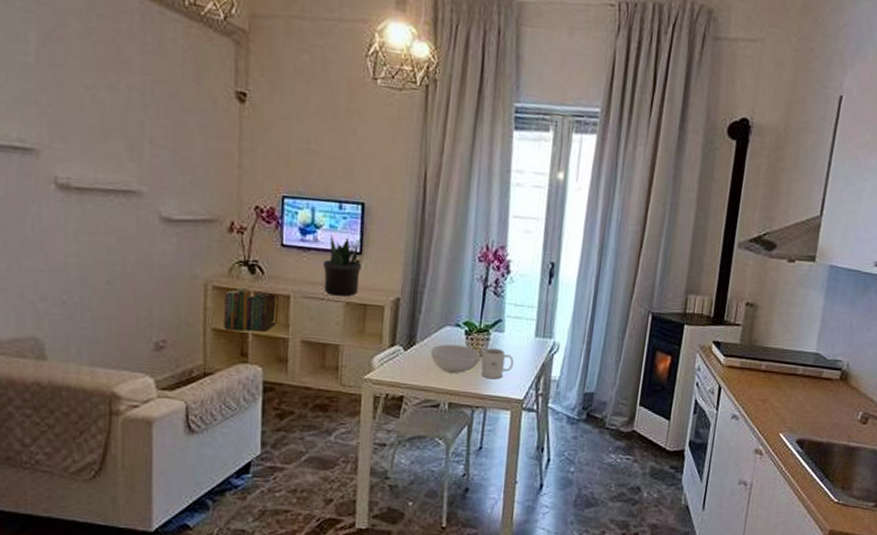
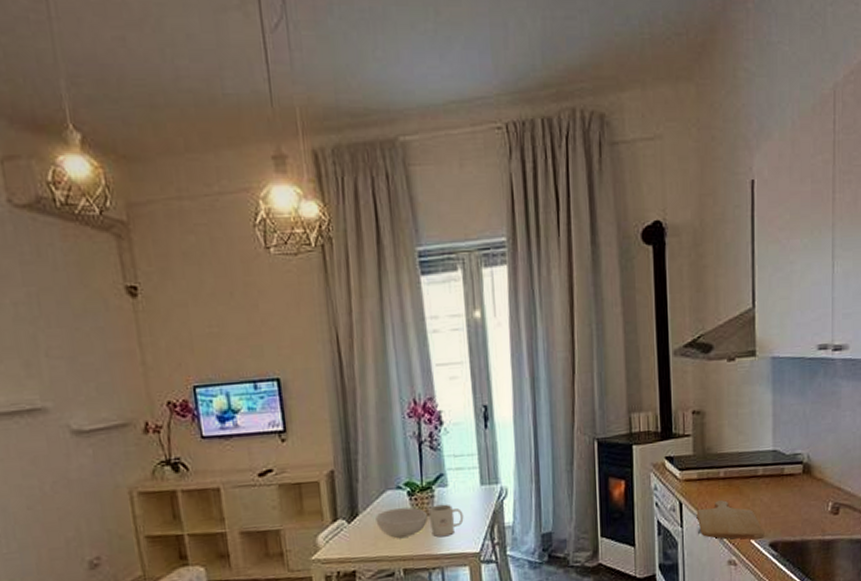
books: present [224,287,275,331] -> none [151,485,210,535]
planter: present [322,235,362,297] -> none [247,417,290,480]
chopping board: none [732,391,794,434] -> present [696,500,765,539]

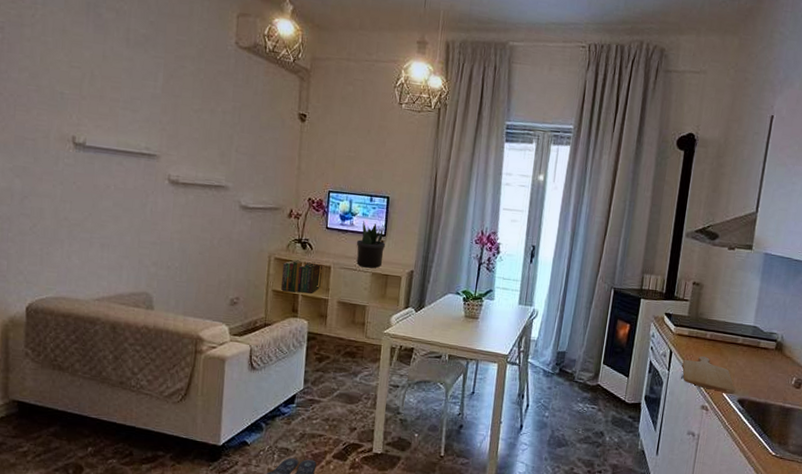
books: none [151,485,210,535] -> present [281,259,320,293]
planter: none [247,417,290,480] -> present [356,221,386,268]
bowl: present [376,507,428,539] -> none [436,308,475,332]
mug: present [430,504,464,537] -> none [475,312,502,338]

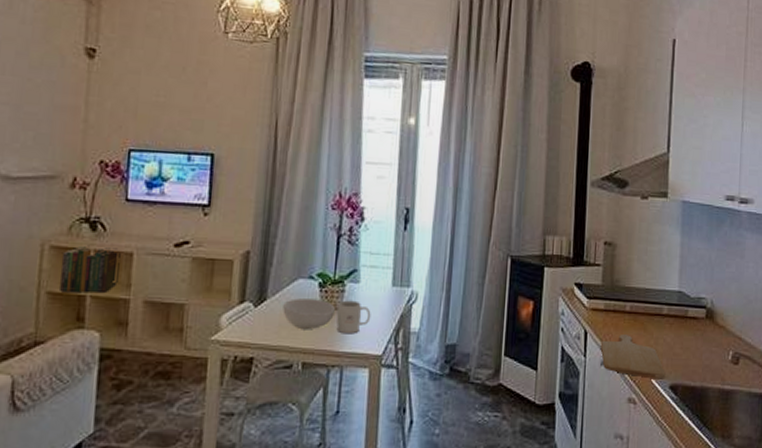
planter: present [356,221,386,268] -> none [169,188,211,251]
bowl: none [436,308,475,332] -> present [283,298,335,330]
mug: none [475,312,502,338] -> present [336,300,371,334]

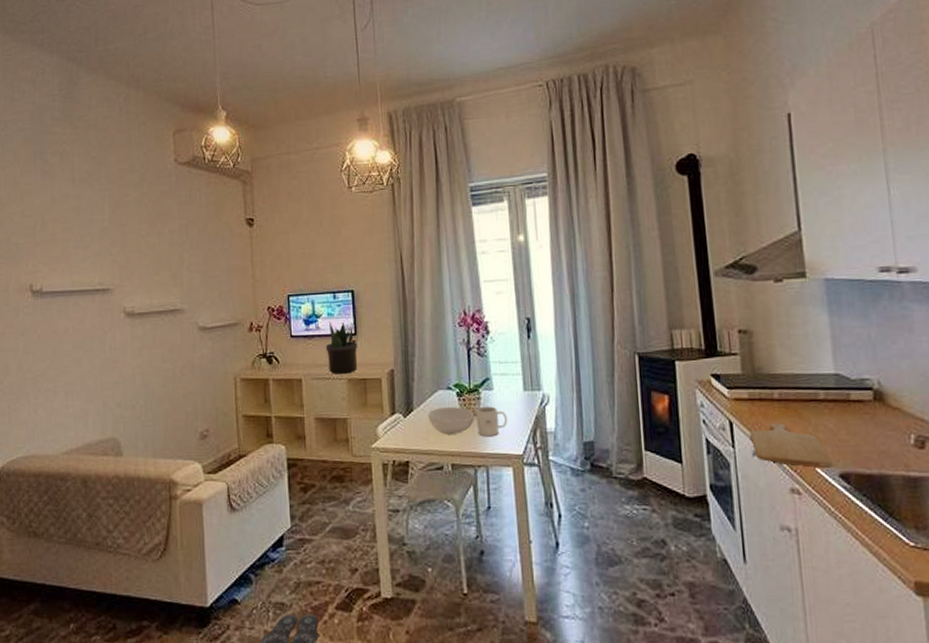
books: present [60,245,118,293] -> none [250,376,292,415]
planter: none [169,188,211,251] -> present [325,322,358,374]

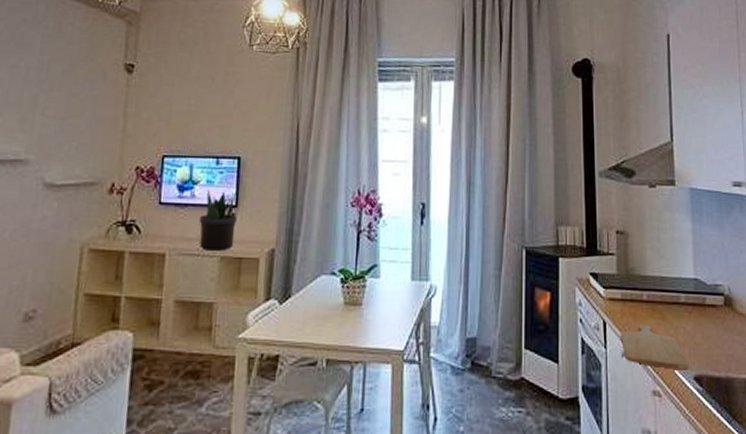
bowl: present [428,407,474,435] -> none [307,295,357,326]
mug: present [476,406,508,437] -> none [359,295,392,330]

